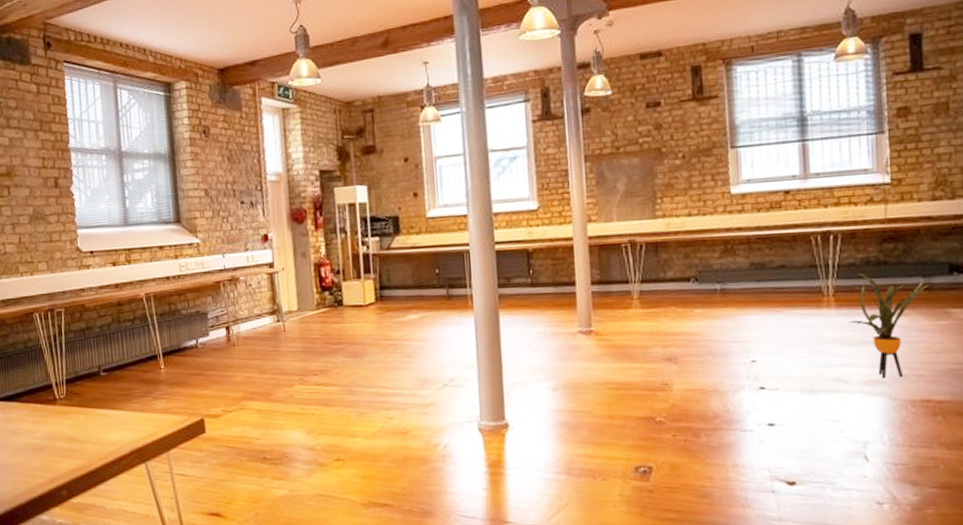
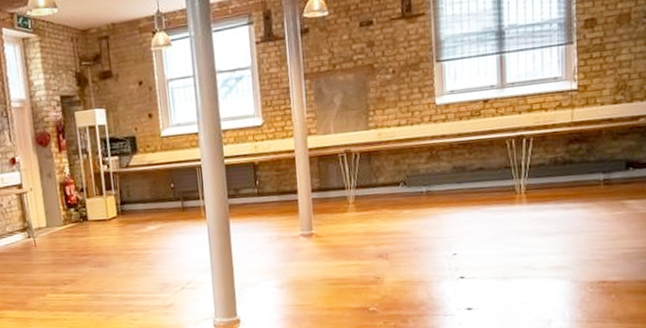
house plant: present [848,272,932,379] -> none [537,171,610,265]

